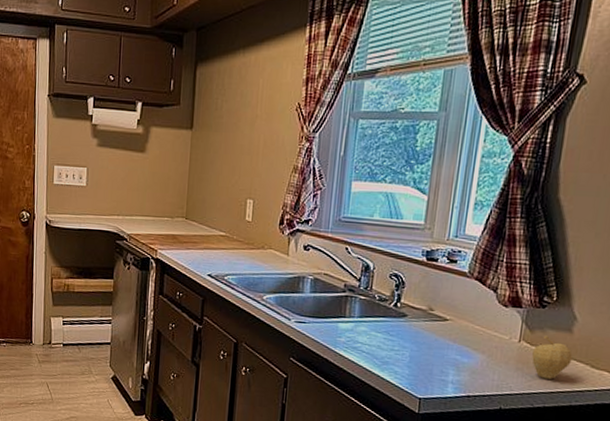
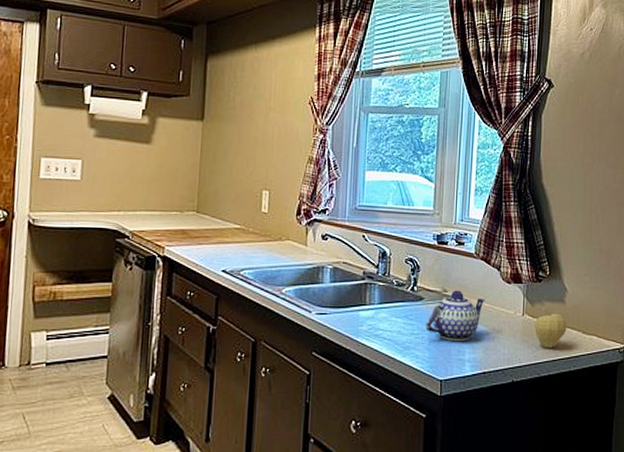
teapot: none [407,309,477,362] -> present [425,290,486,342]

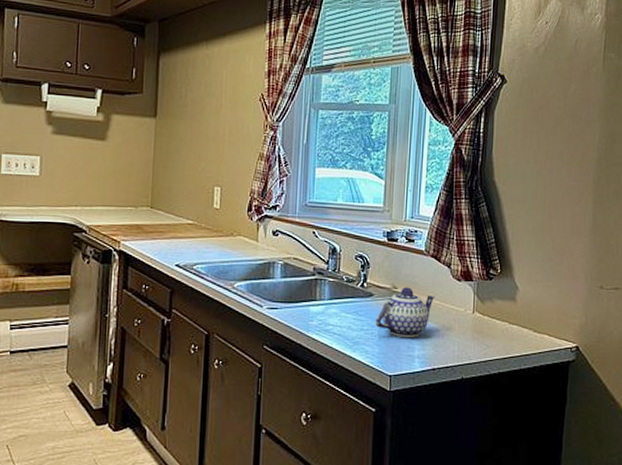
fruit: present [535,307,567,348] -> none [485,305,518,346]

